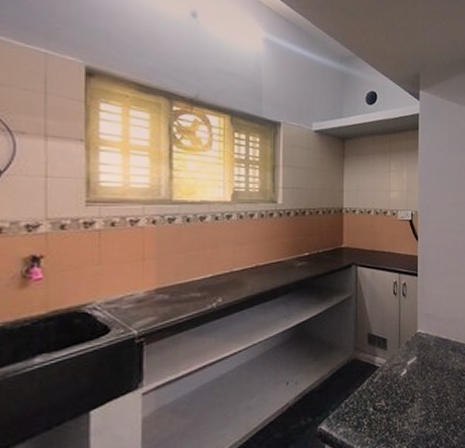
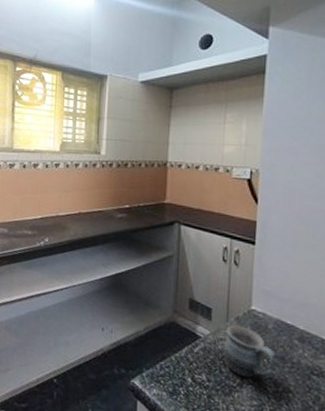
mug: none [398,349,436,393] -> present [224,325,275,379]

